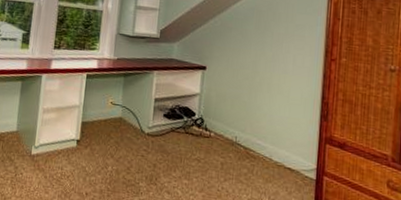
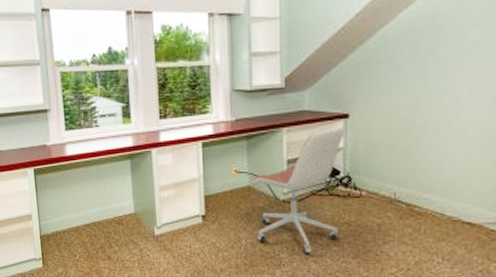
office chair: none [122,76,203,185] -> present [252,128,346,254]

